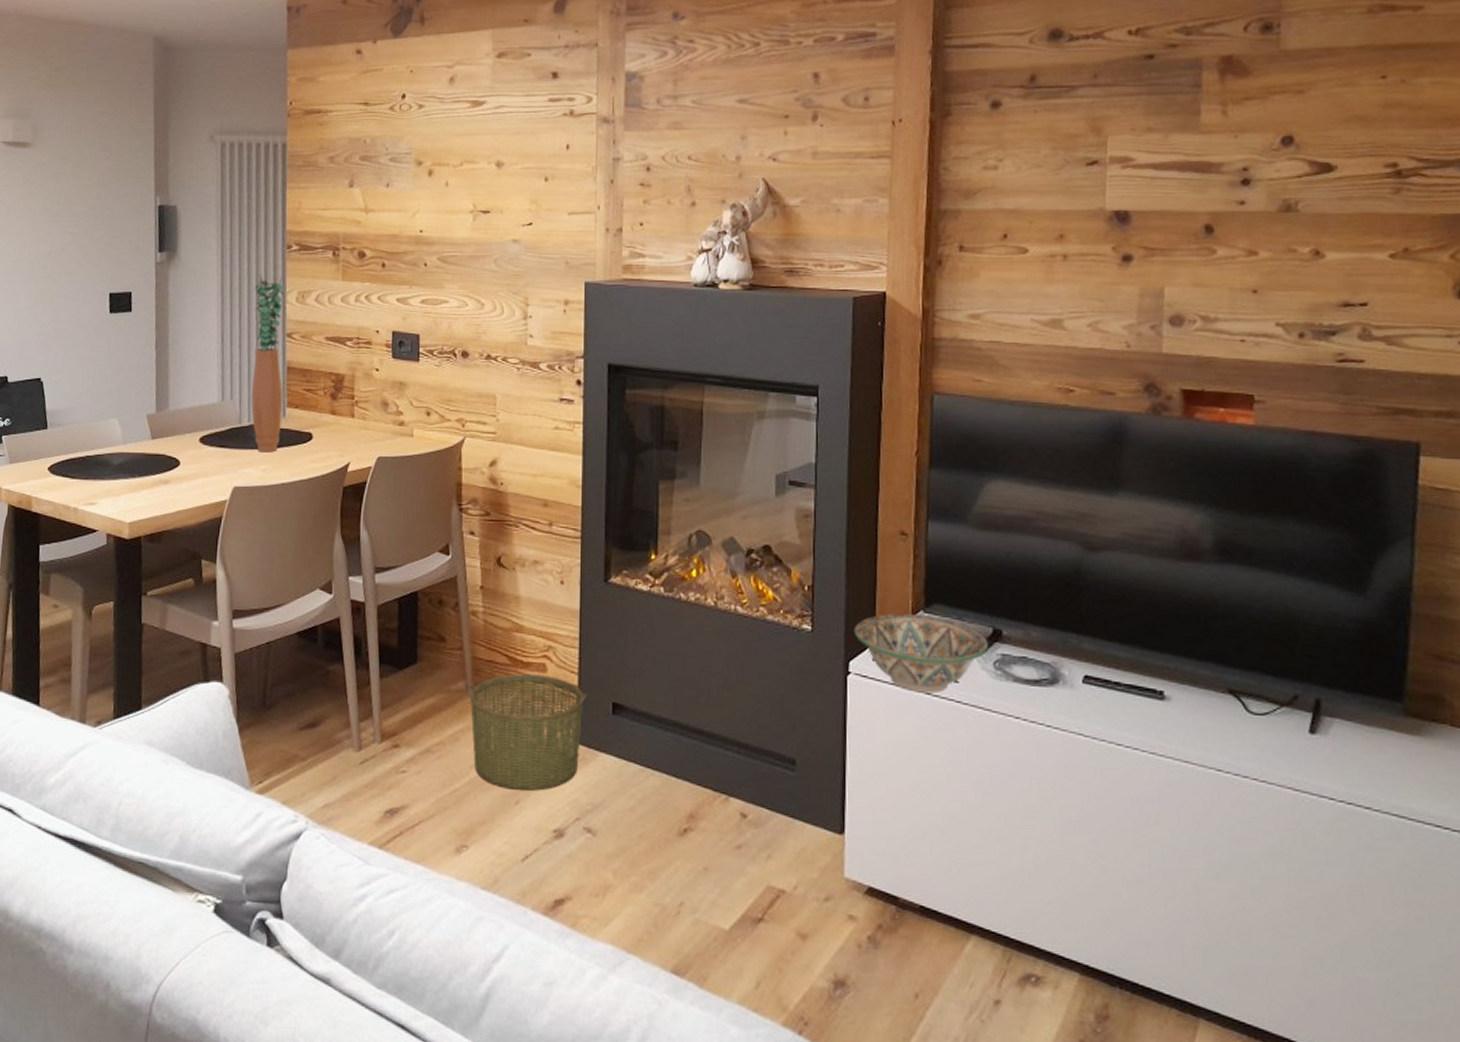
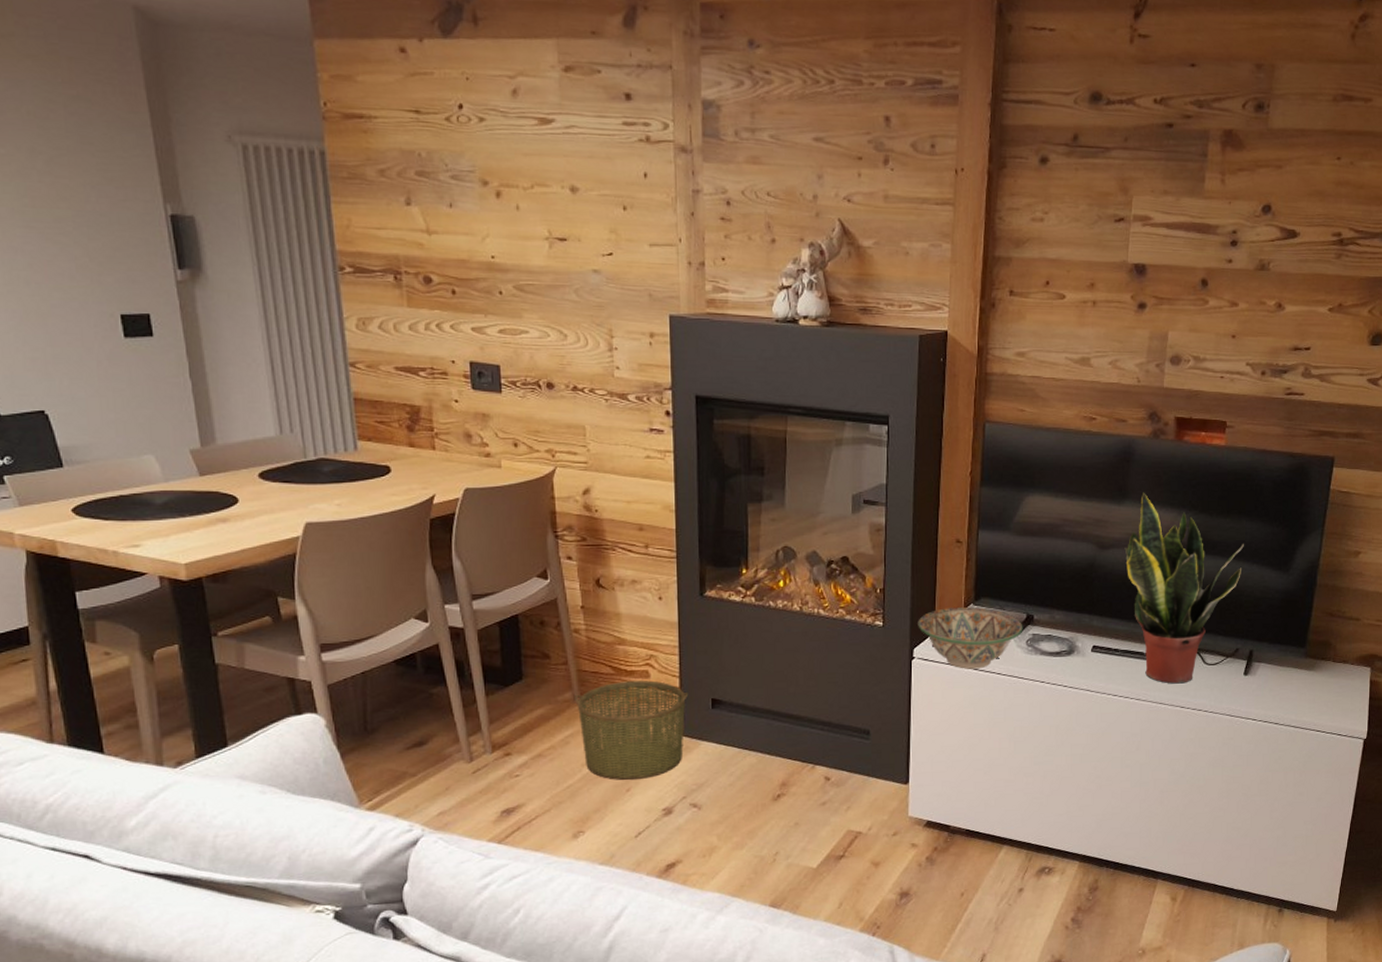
vase: present [251,273,285,453] -> none [304,296,354,487]
potted plant: none [1121,481,1294,737] -> present [1124,492,1244,684]

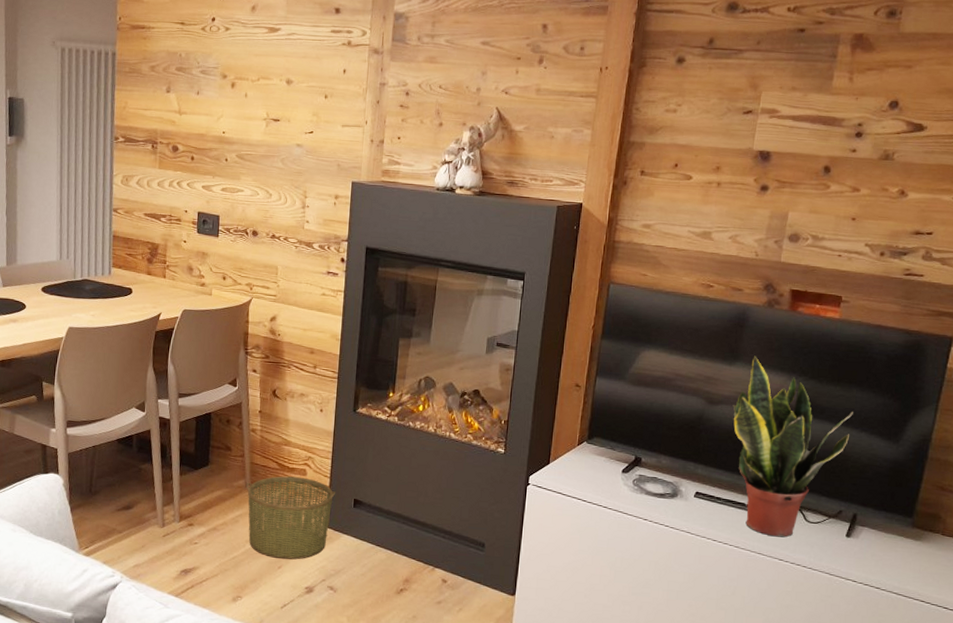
decorative bowl: present [918,606,1023,669] -> none [535,443,631,501]

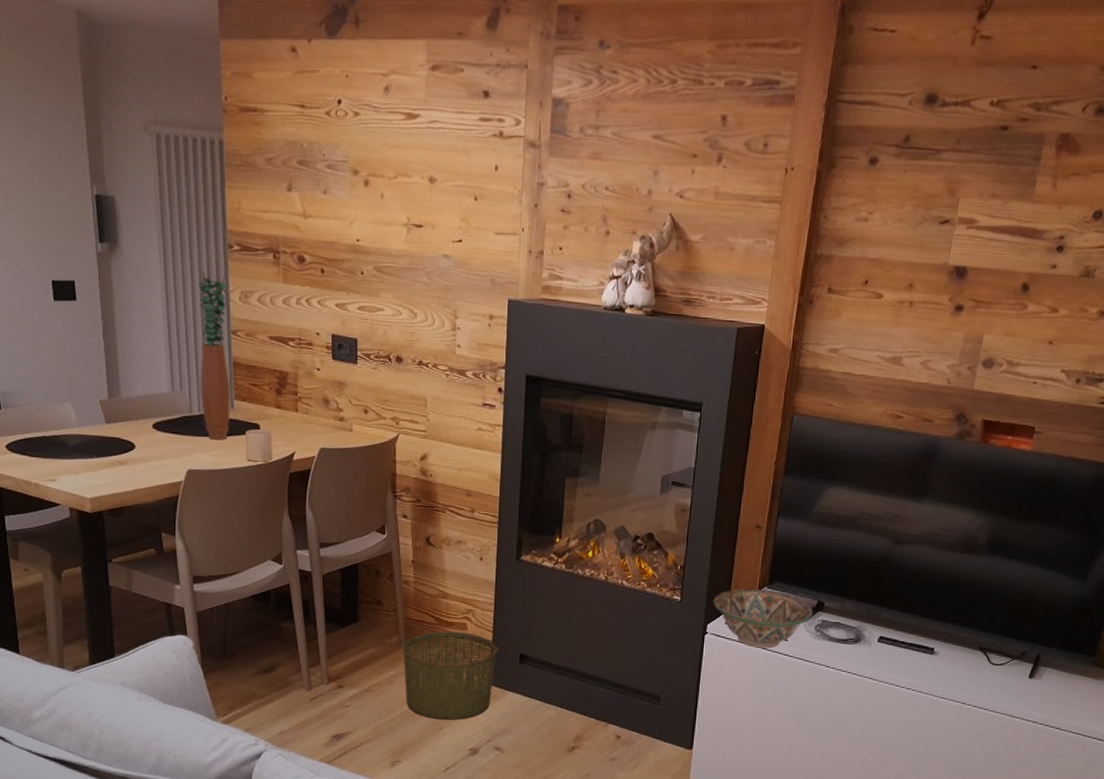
vase: none [83,158,112,302] -> present [198,270,231,440]
mug: none [119,293,143,322] -> present [245,429,273,462]
decorative bowl: none [535,443,631,501] -> present [713,588,814,649]
potted plant: present [733,355,853,538] -> none [919,491,1041,681]

